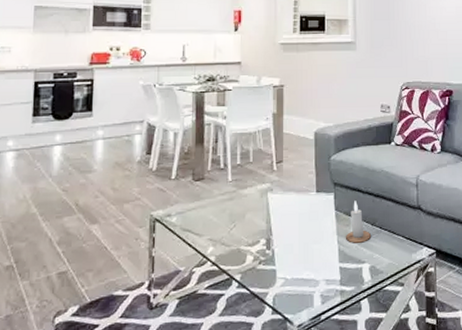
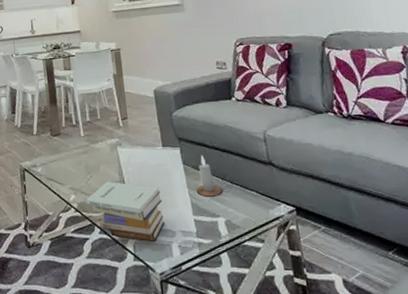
books: none [224,230,310,293] -> present [85,181,165,242]

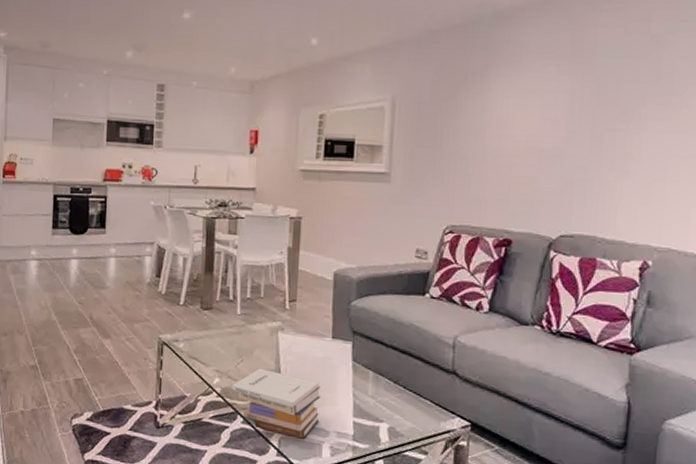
candle: present [197,155,222,197] -> none [363,353,392,400]

